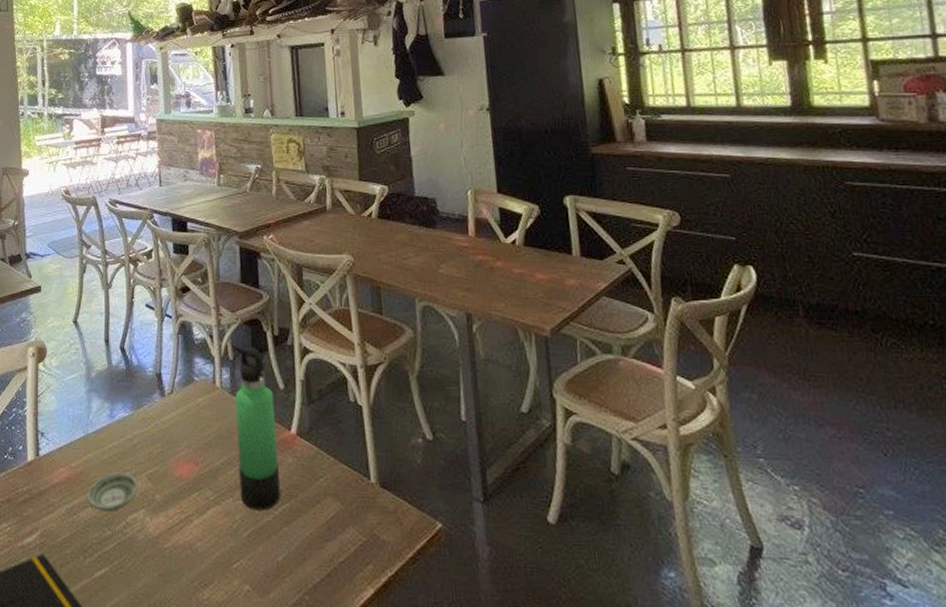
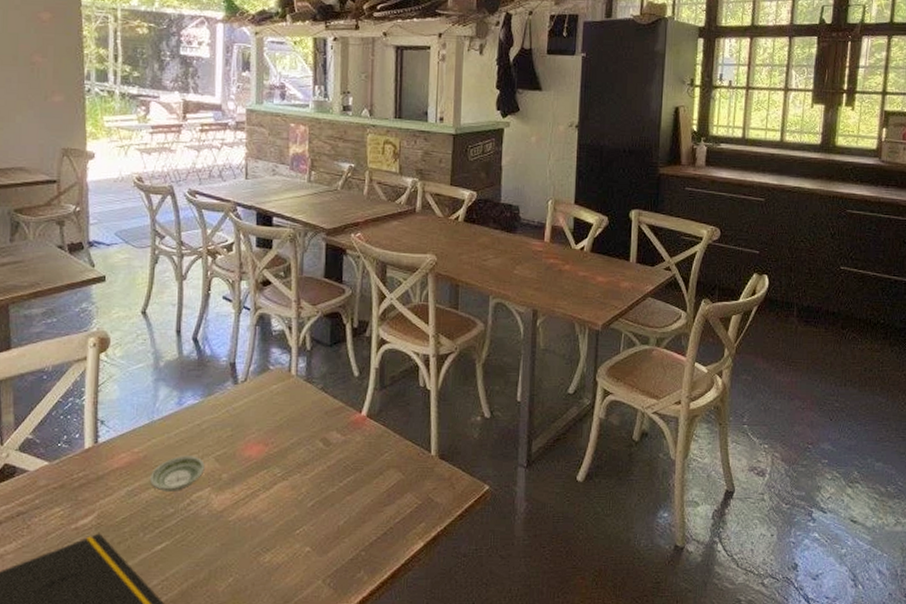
thermos bottle: present [235,347,281,511] -> none [307,338,348,483]

